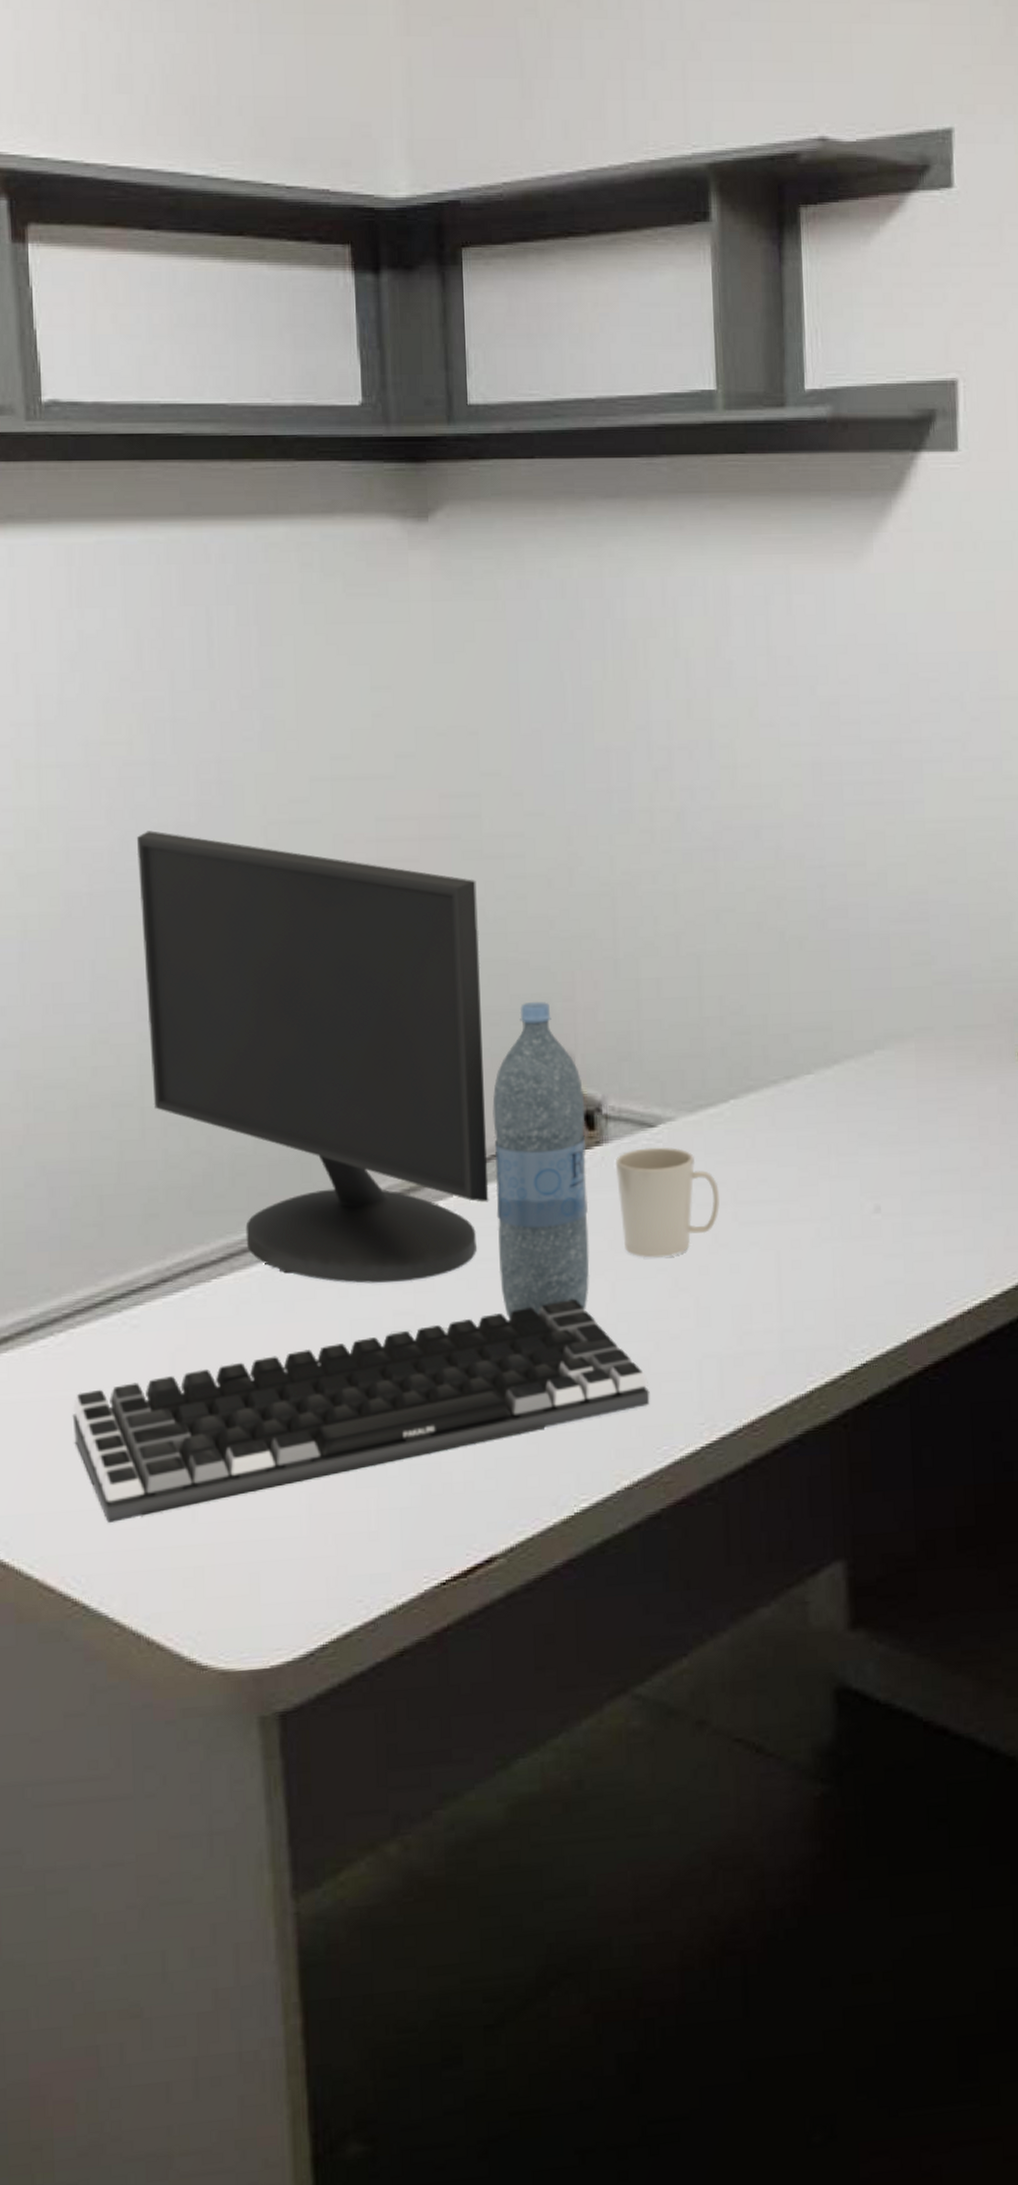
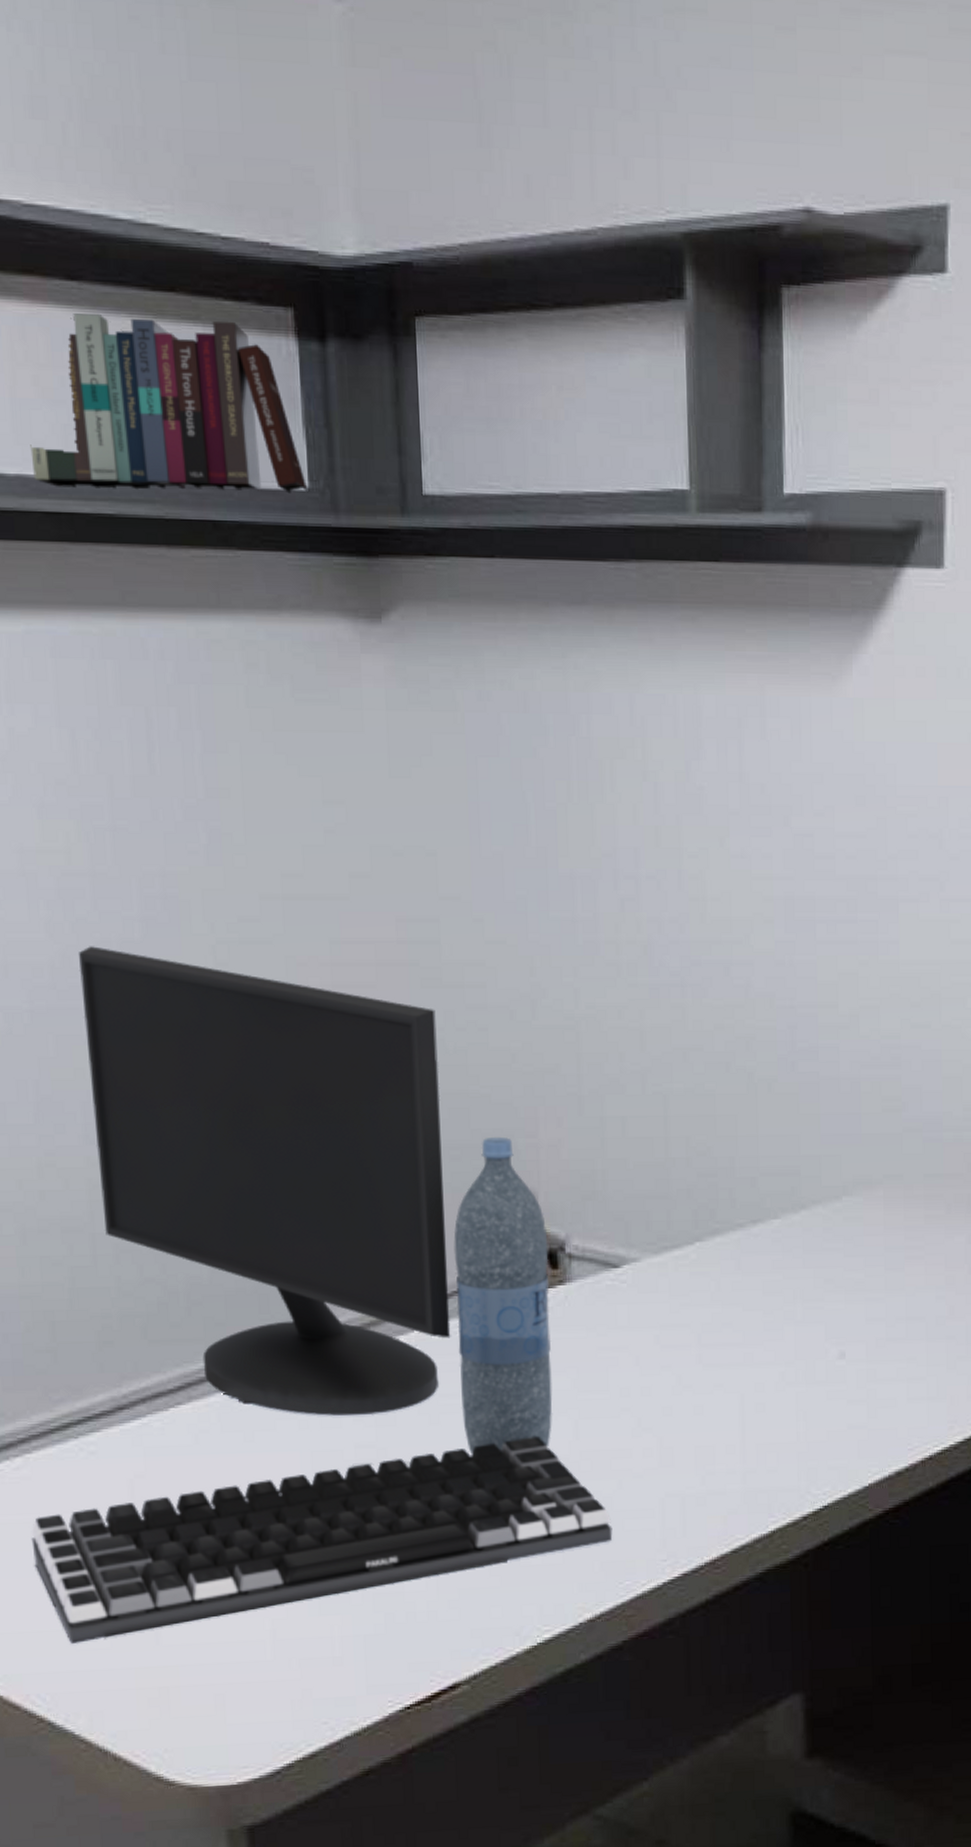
books: none [107,257,360,412] -> present [30,313,307,494]
mug: present [615,1147,720,1259] -> none [578,1288,684,1398]

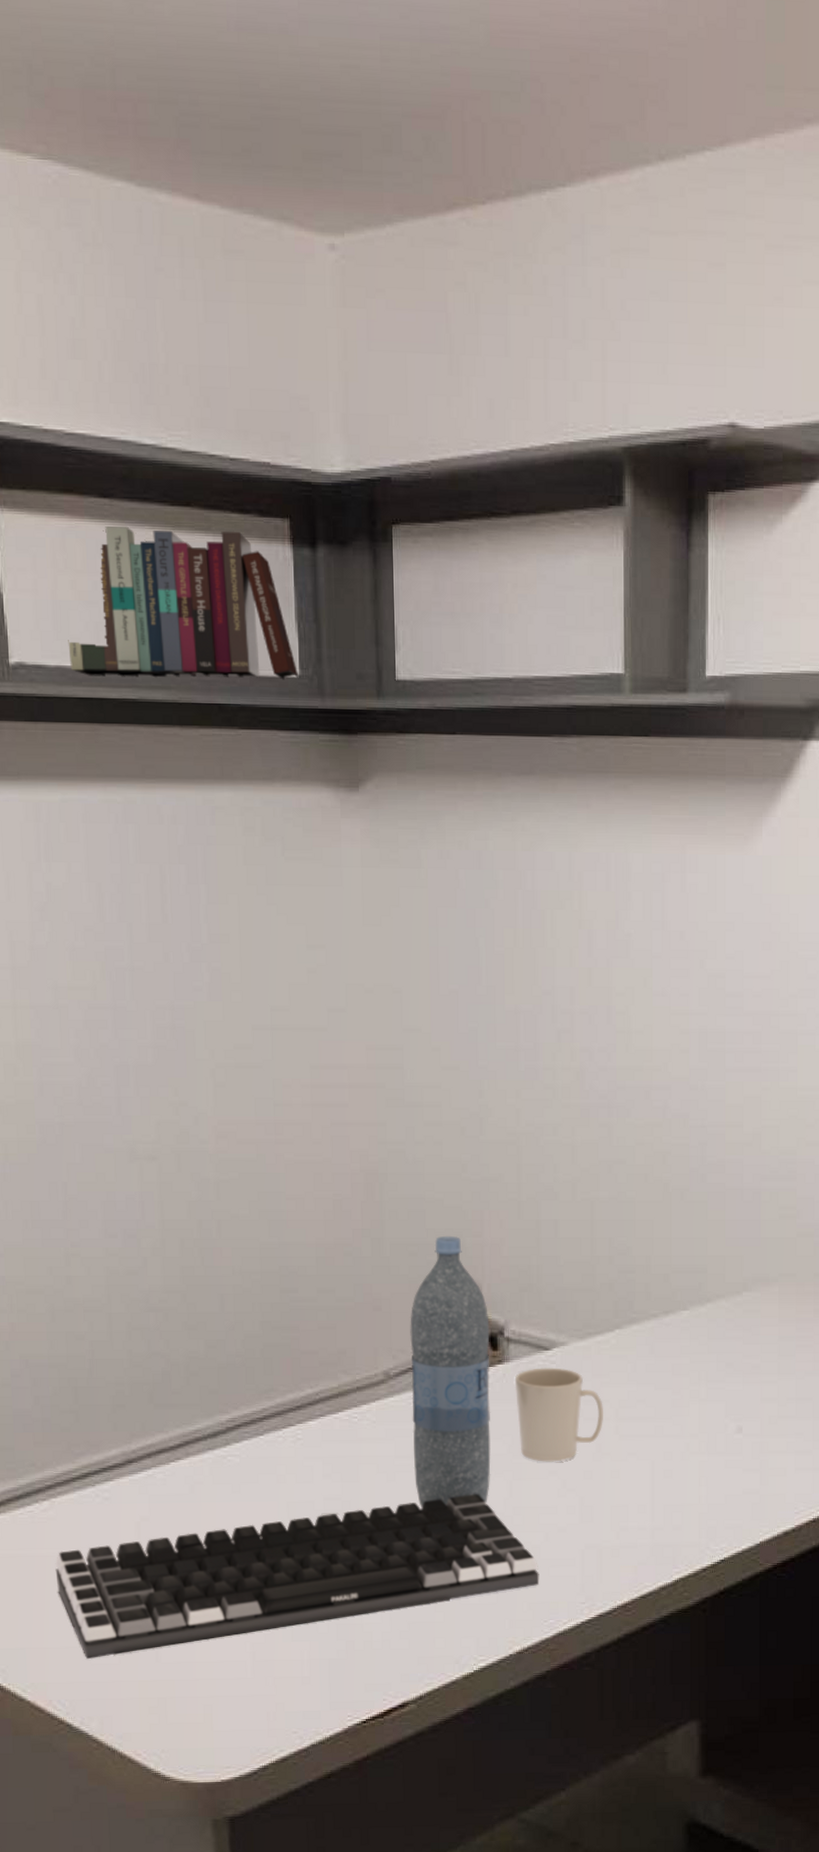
computer monitor: present [78,946,451,1416] -> none [101,1069,406,1473]
mug: none [578,1288,684,1398] -> present [514,1368,603,1462]

